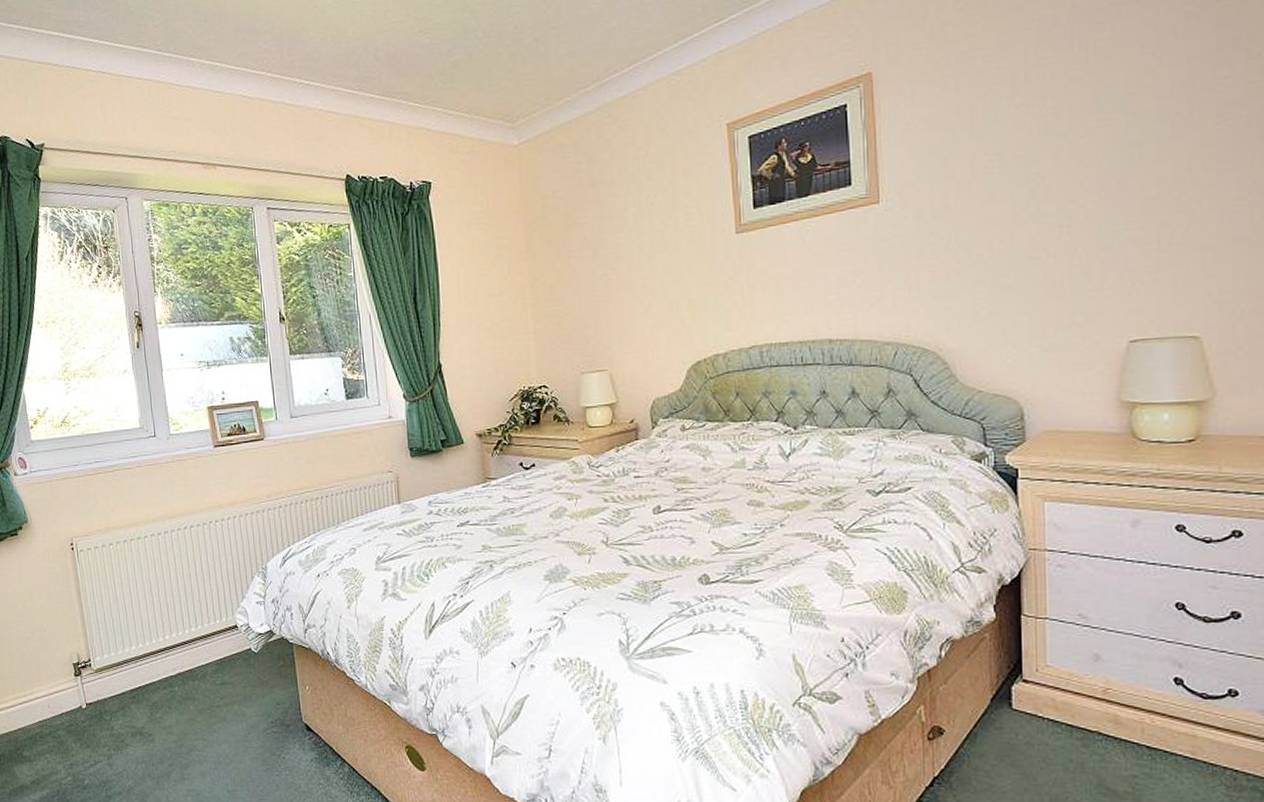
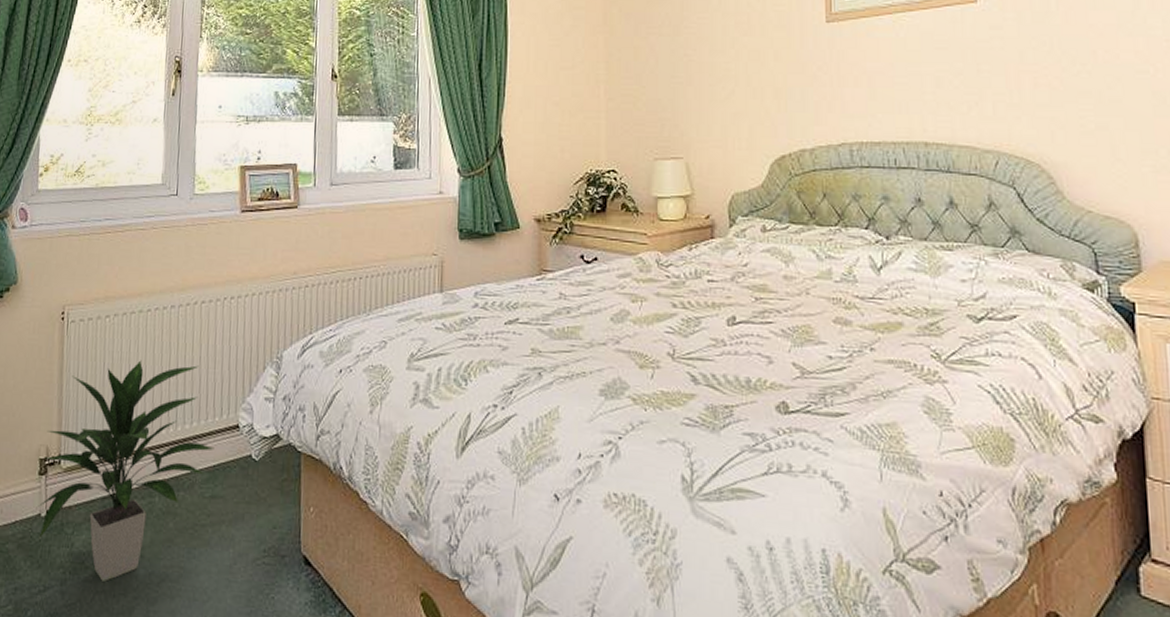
indoor plant: none [75,578,219,754] -> present [36,360,215,582]

